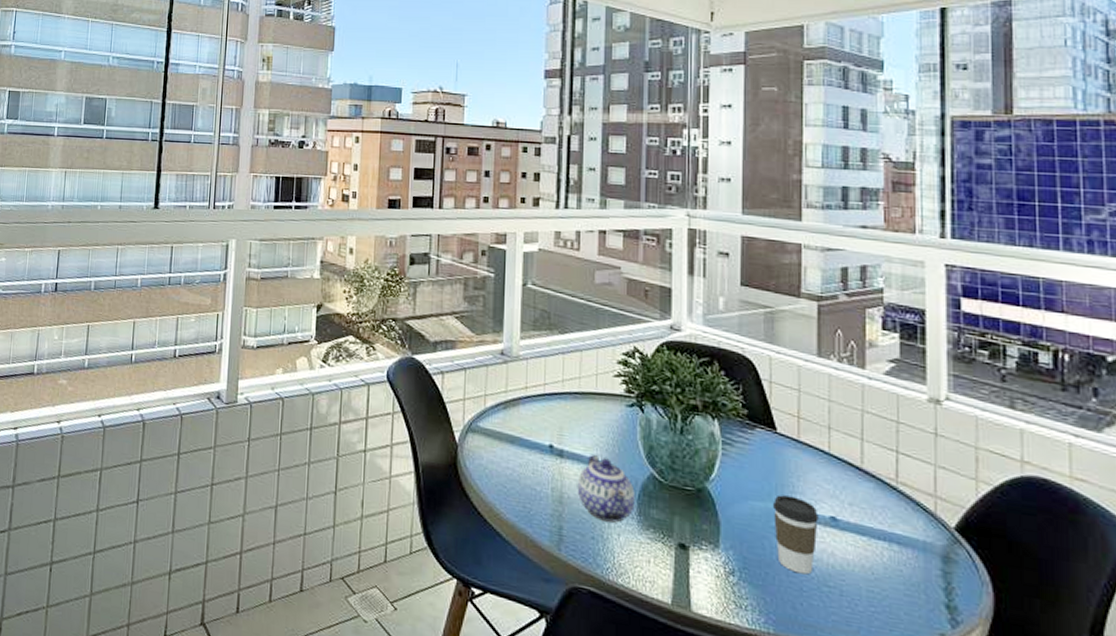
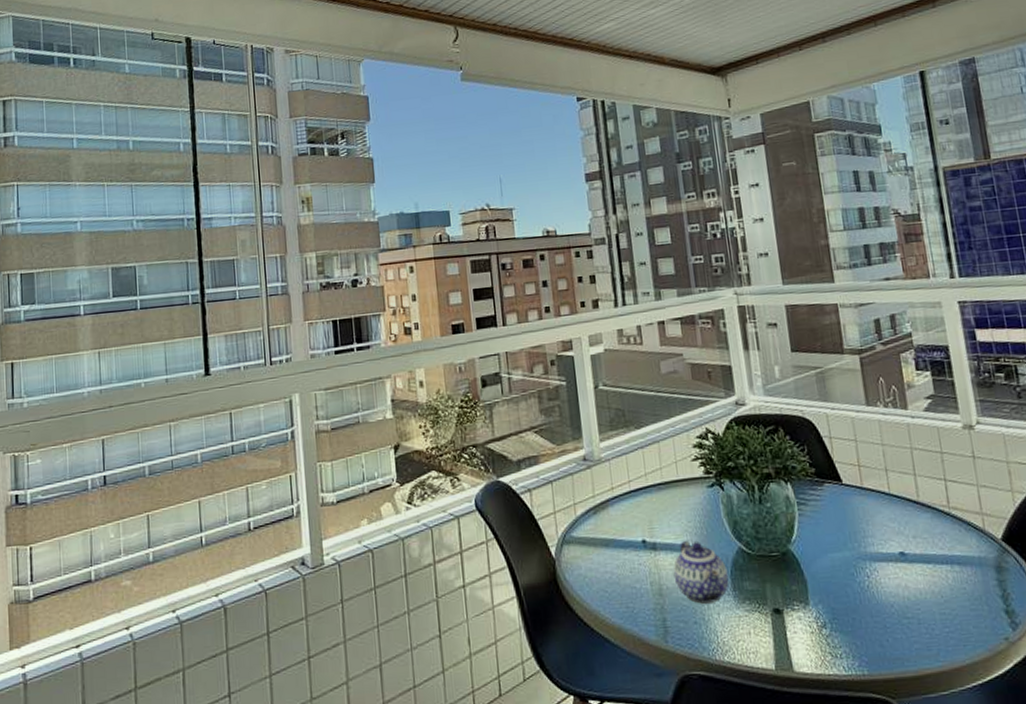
coffee cup: present [774,495,819,575] -> none [849,541,893,613]

